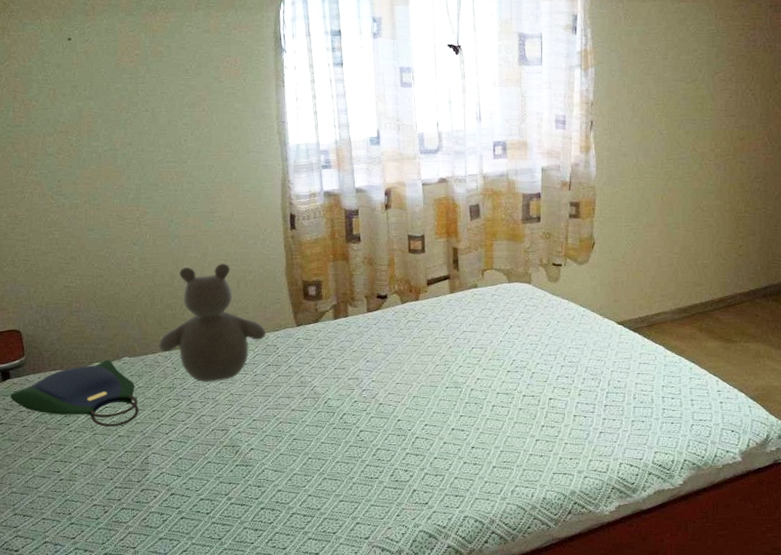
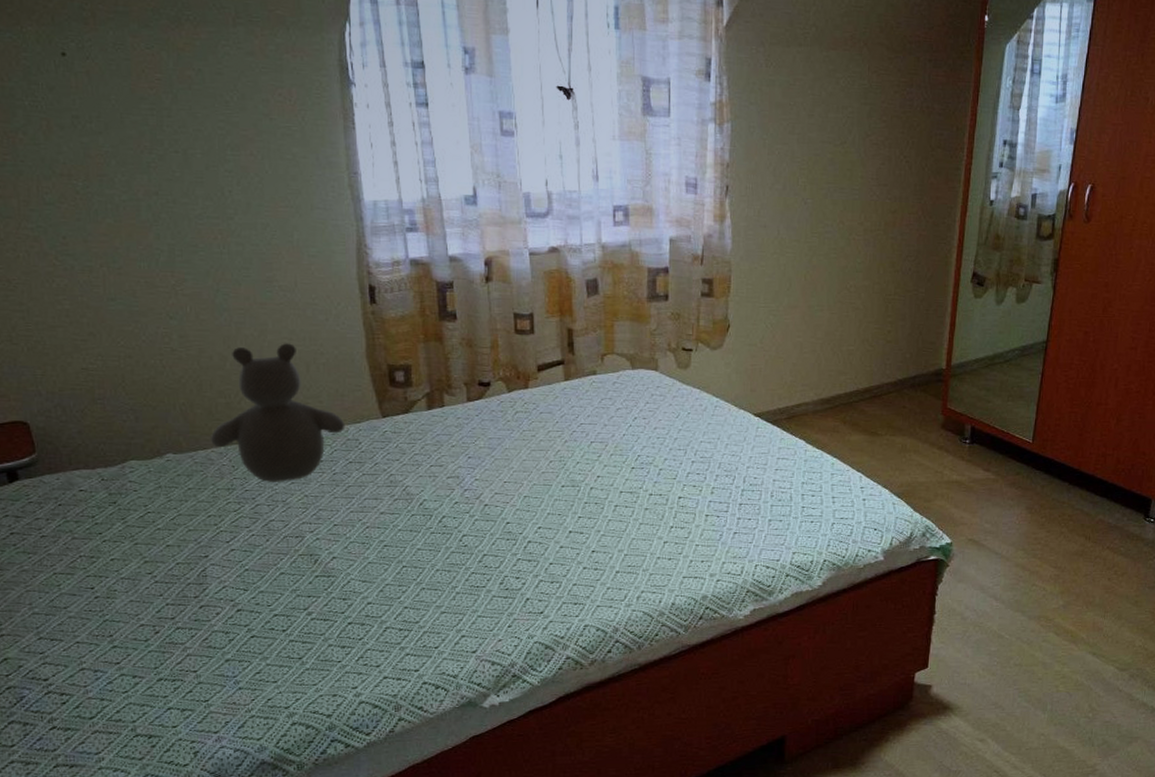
handbag: present [10,360,139,427] -> none [21,457,190,536]

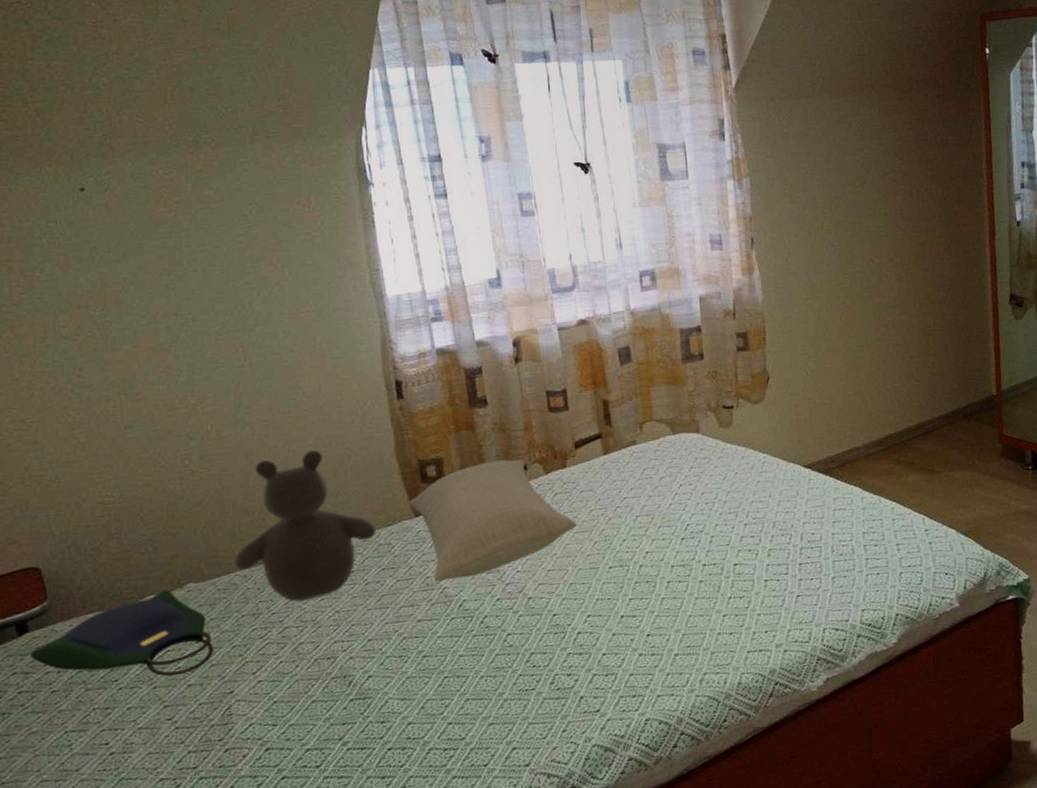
handbag: none [21,457,190,536] -> present [31,589,214,677]
pillow: none [377,374,535,481] -> present [409,459,578,583]

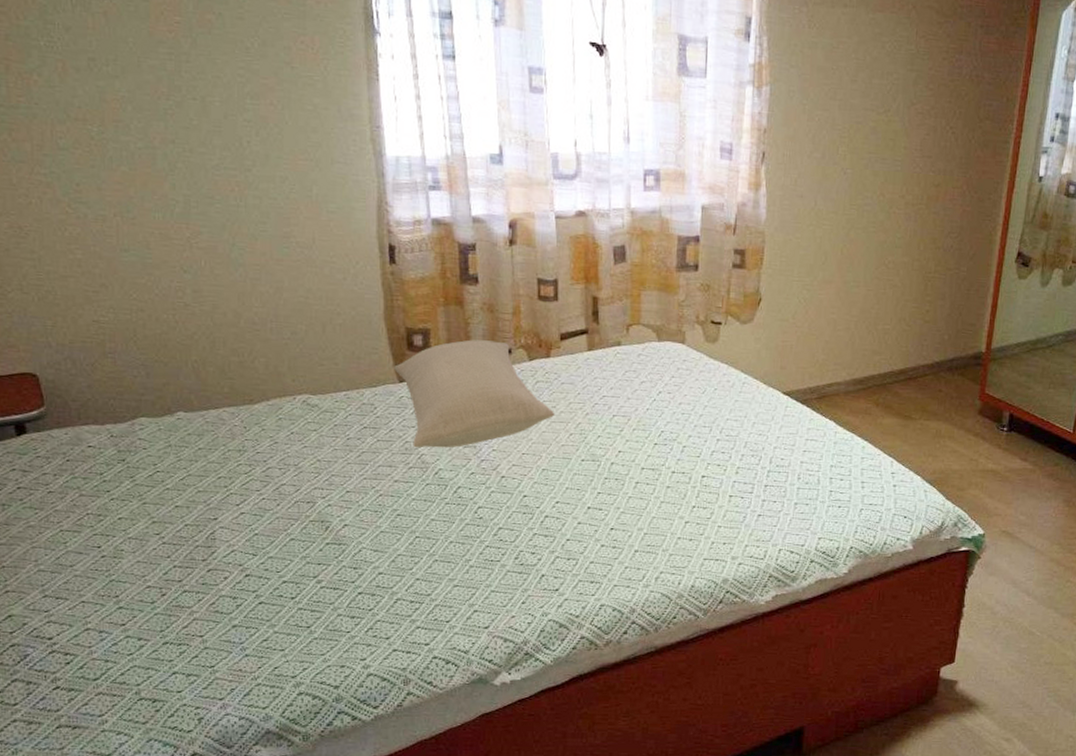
handbag: present [31,589,214,677] -> none [29,414,200,496]
teddy bear: present [233,450,377,602] -> none [222,302,361,446]

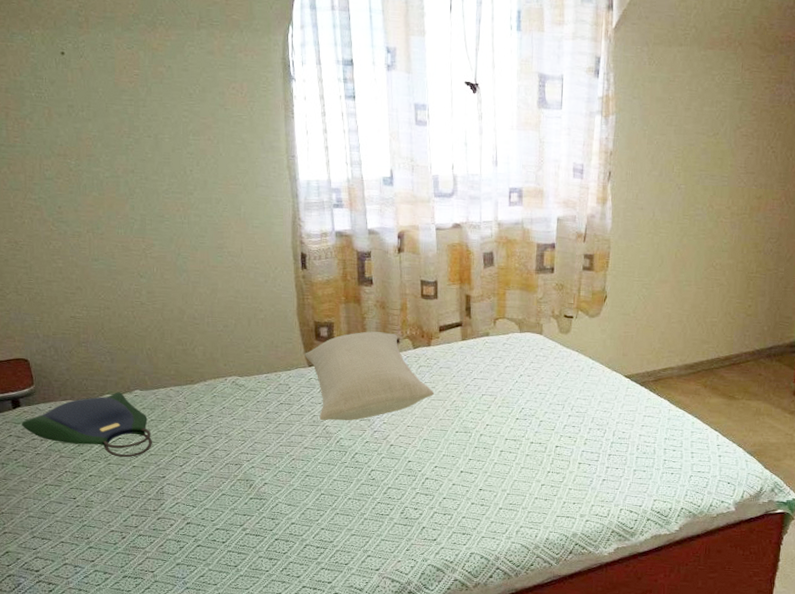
handbag: none [29,414,200,496] -> present [22,392,152,458]

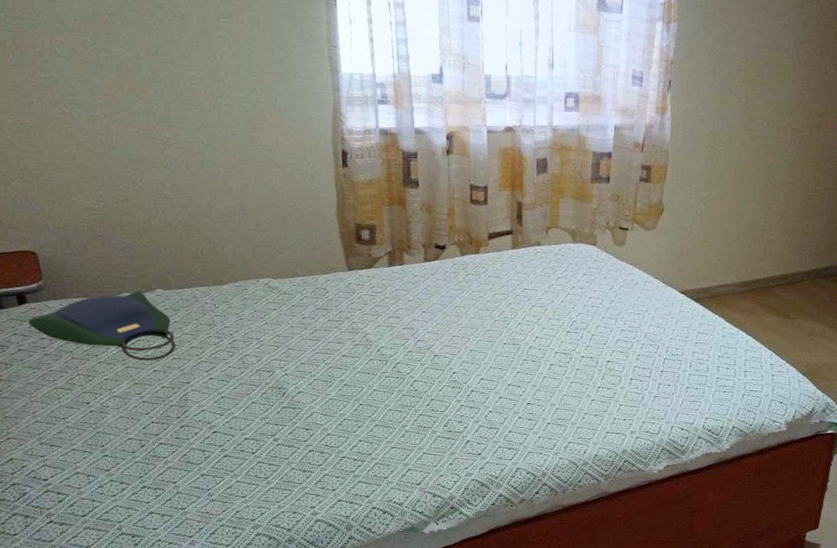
pillow: present [305,331,435,421] -> none [344,235,482,329]

